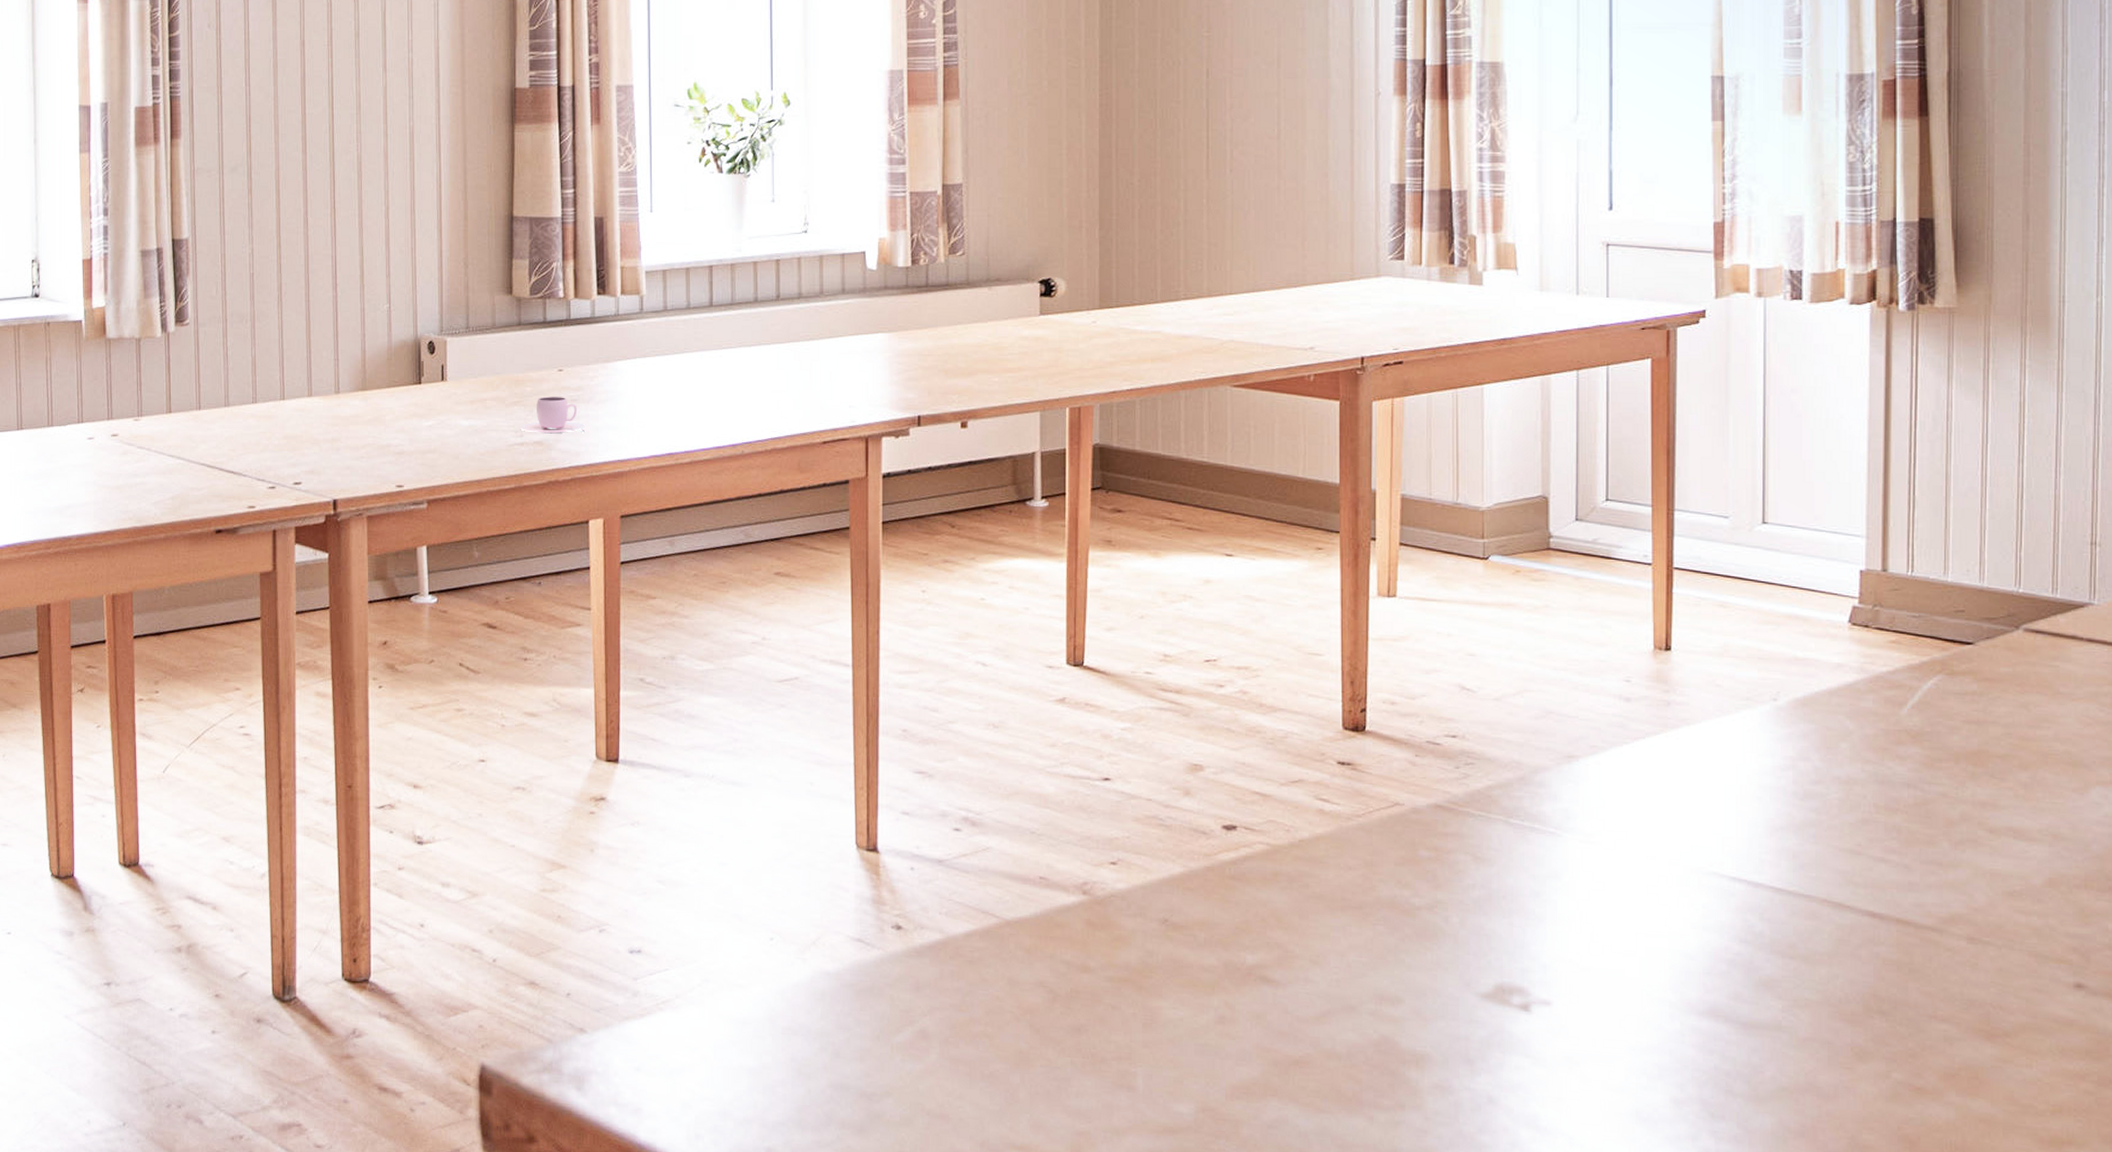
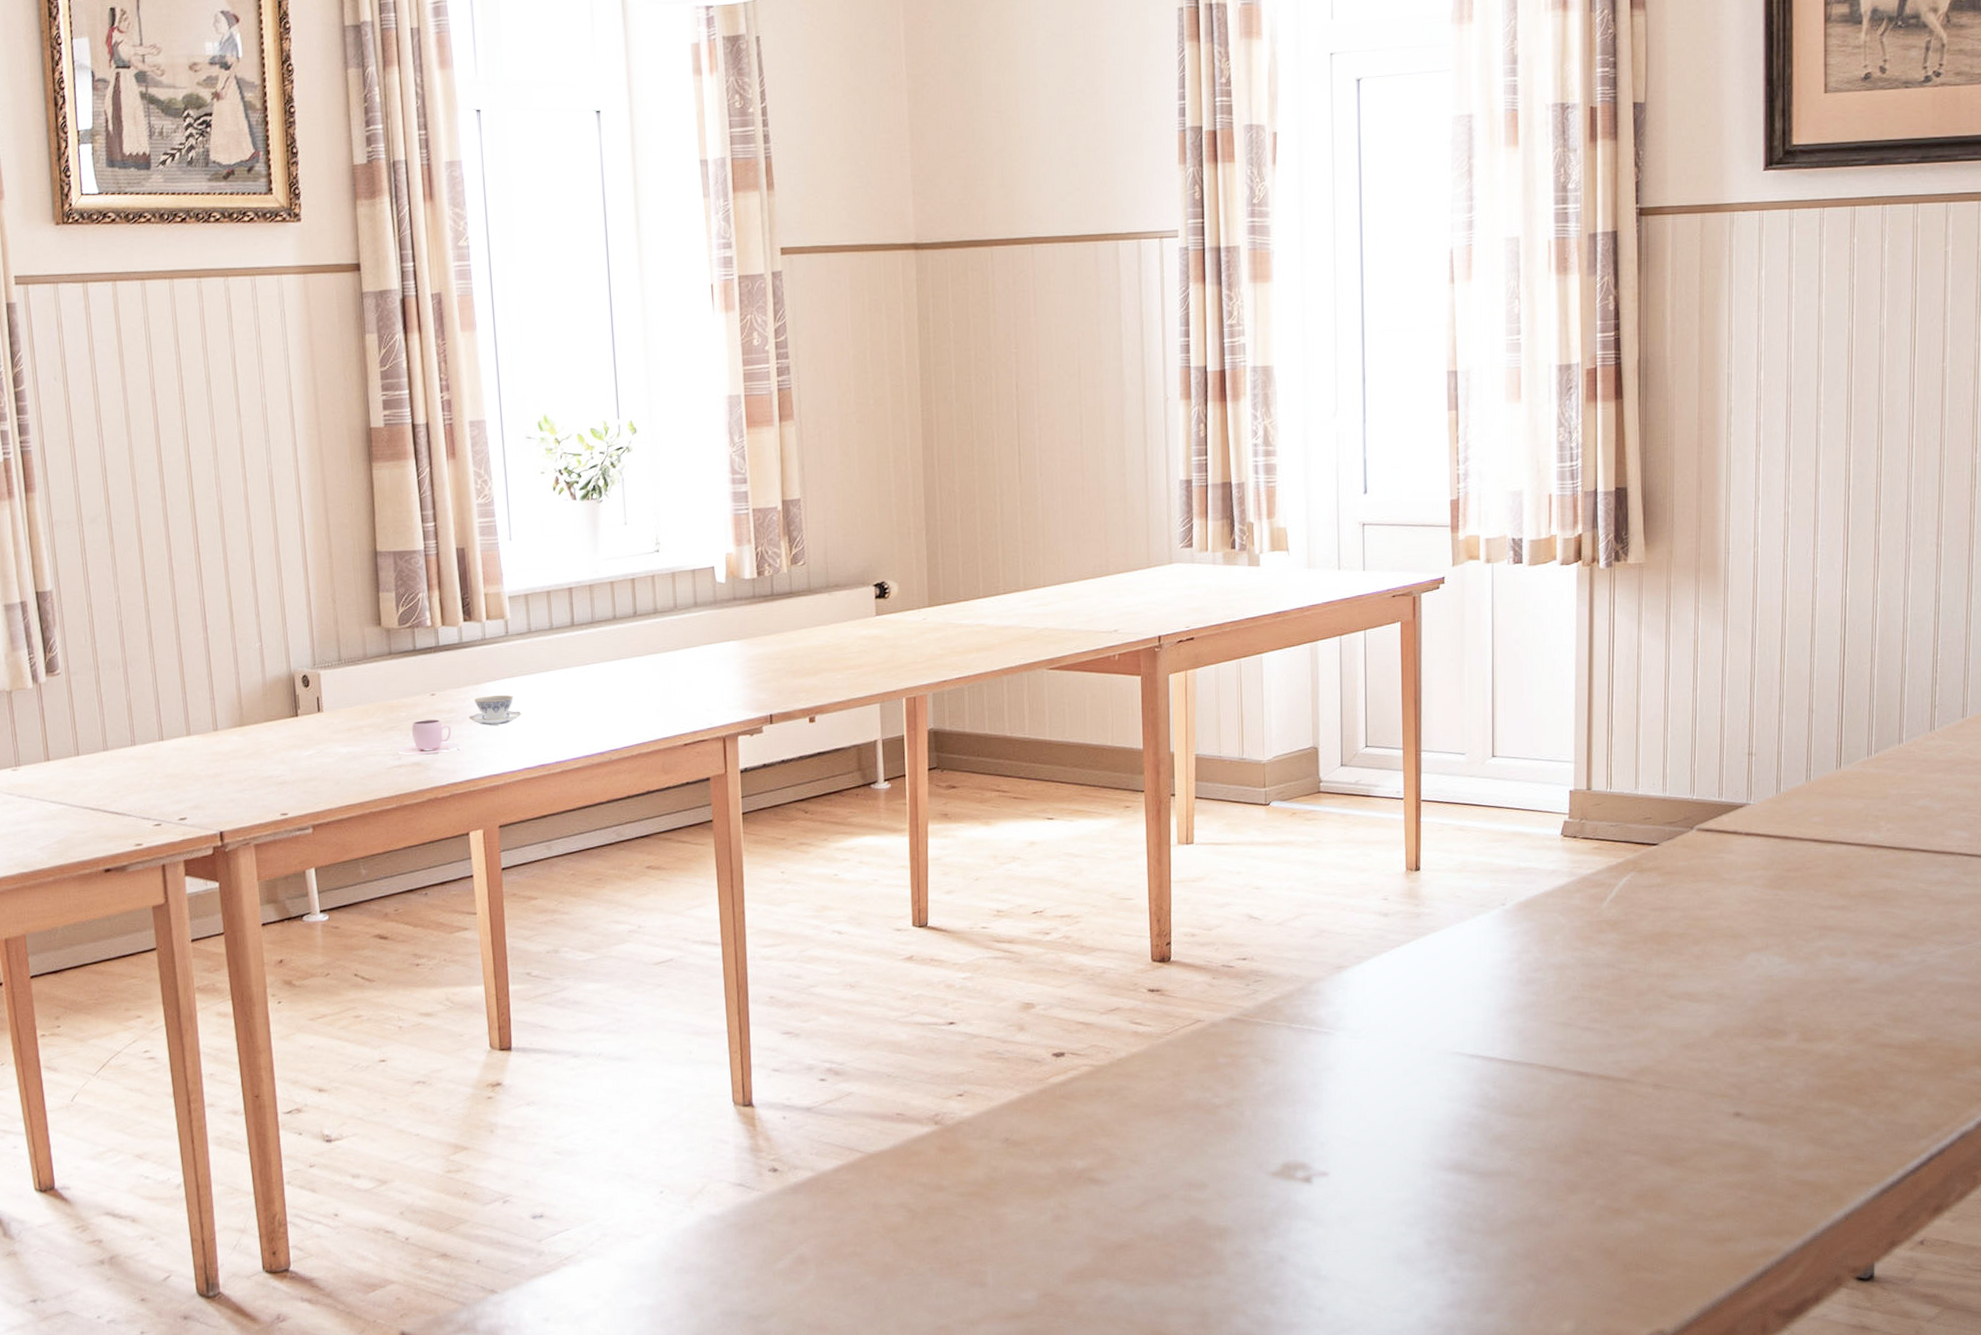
teacup: none [596,376,652,407] -> present [469,695,522,726]

